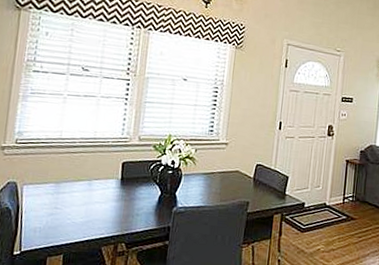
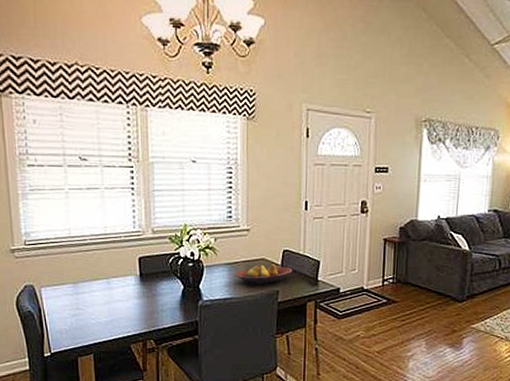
fruit bowl: none [210,176,264,196] -> present [235,263,293,285]

